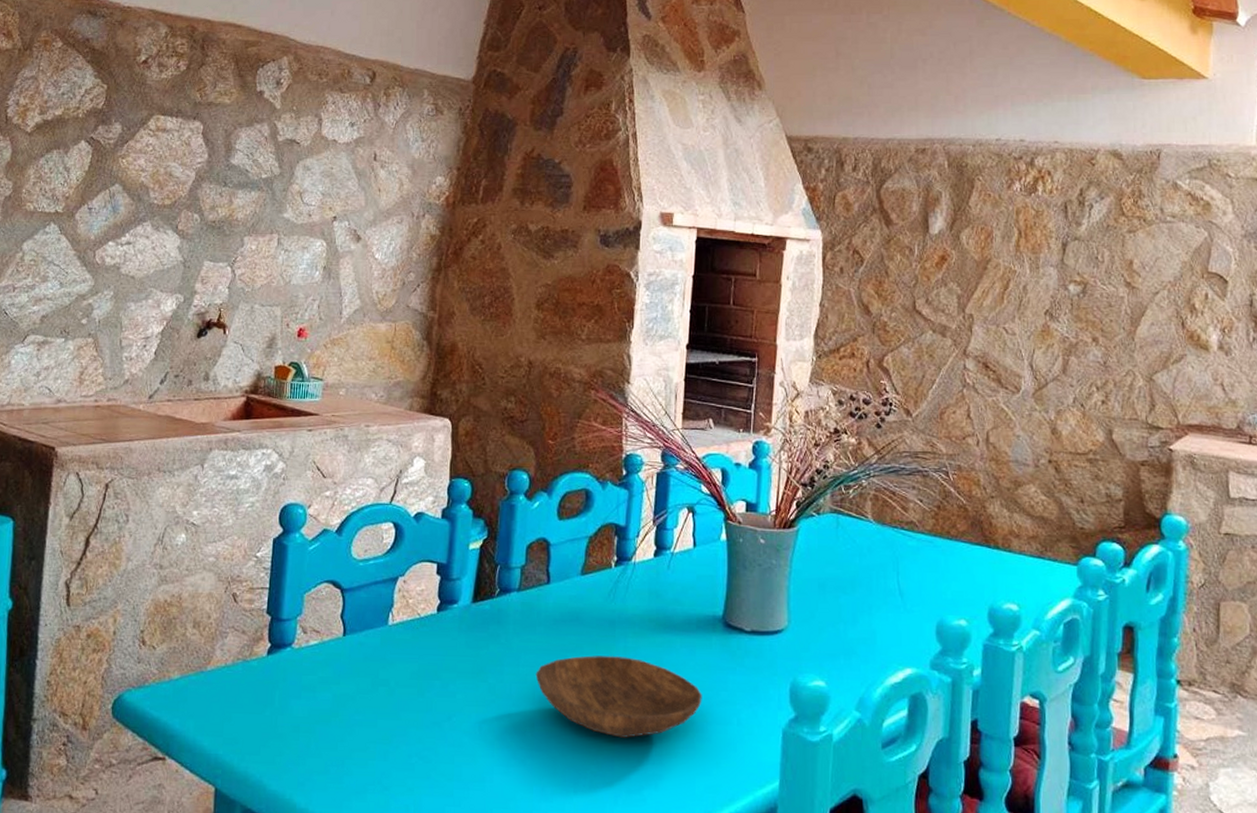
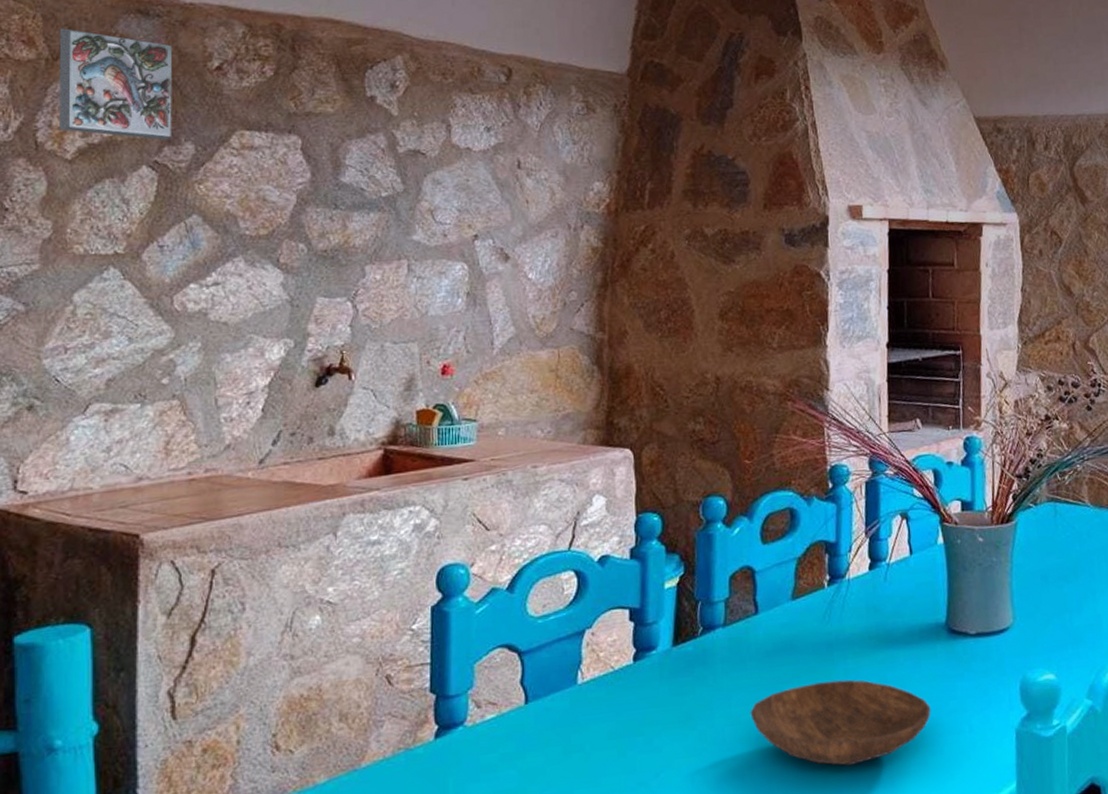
decorative tile: none [24,24,112,121] -> present [59,28,173,141]

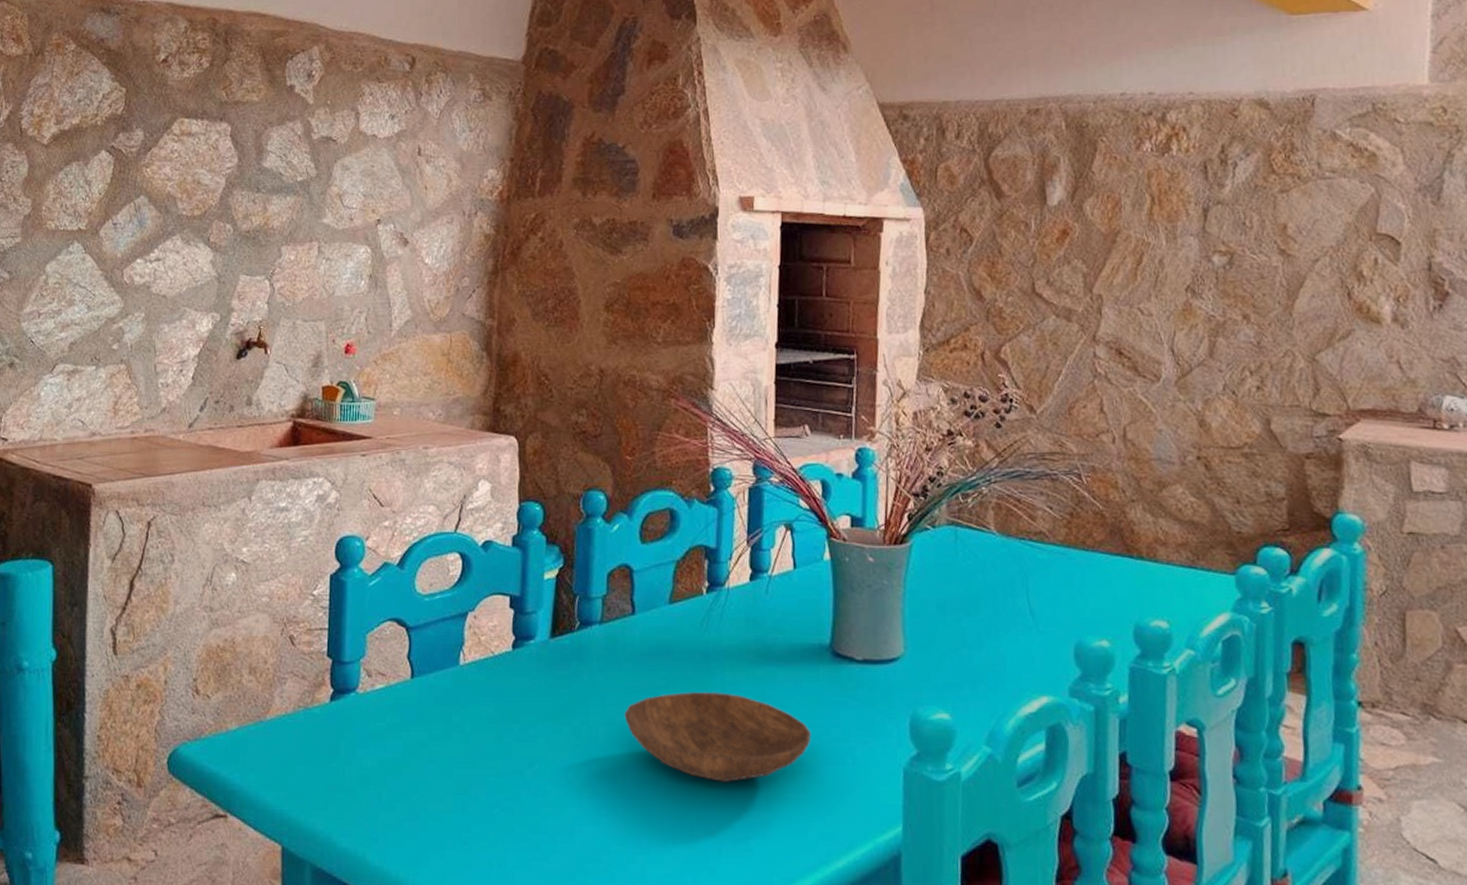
decorative tile: present [59,28,173,141] -> none [39,26,128,128]

